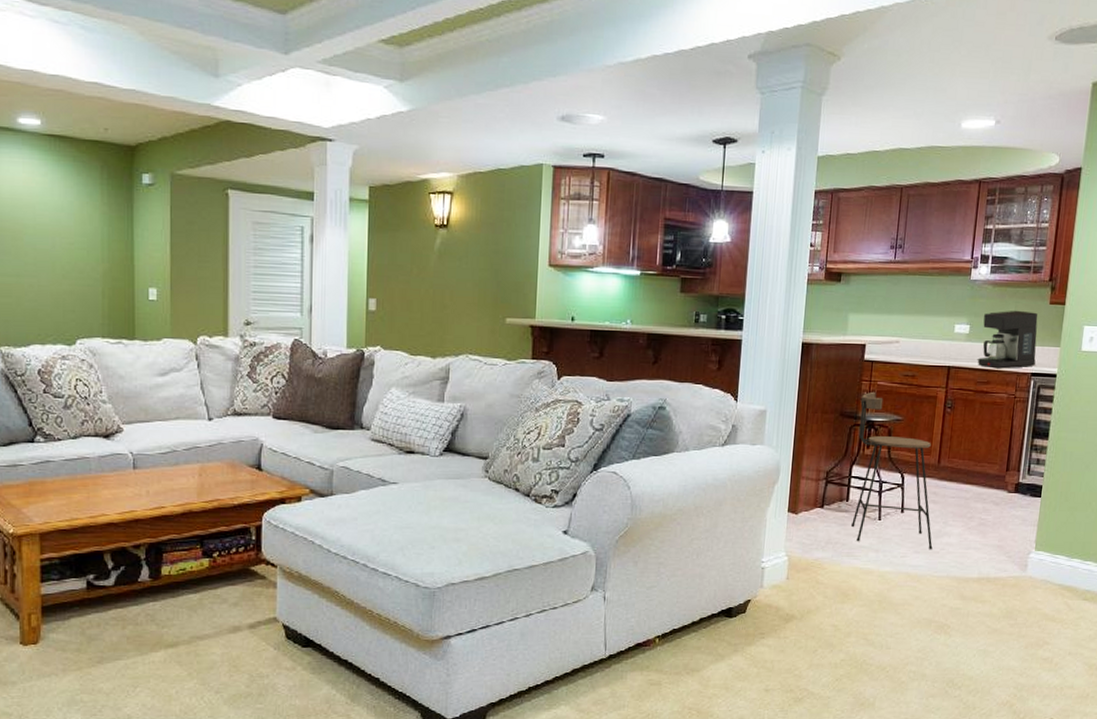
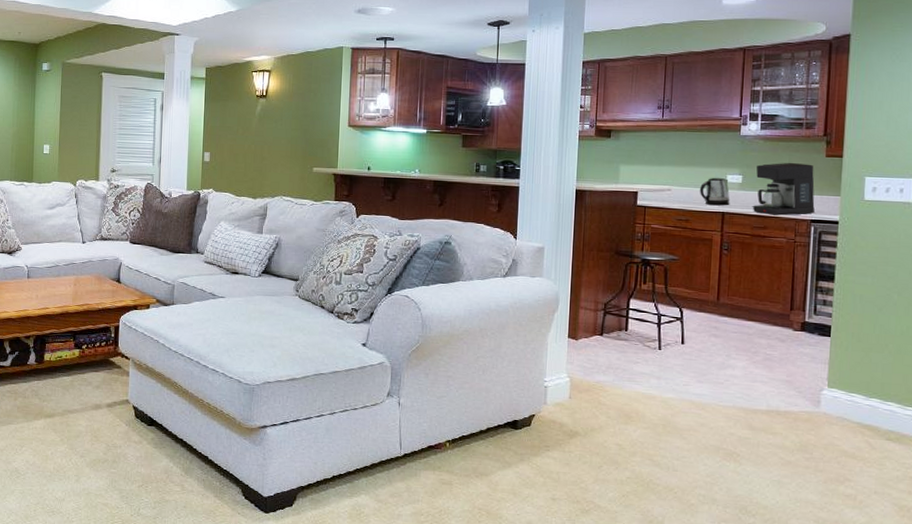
bar stool: present [851,391,933,550] -> none [632,233,716,381]
kettle: none [927,327,957,360] -> present [700,177,730,207]

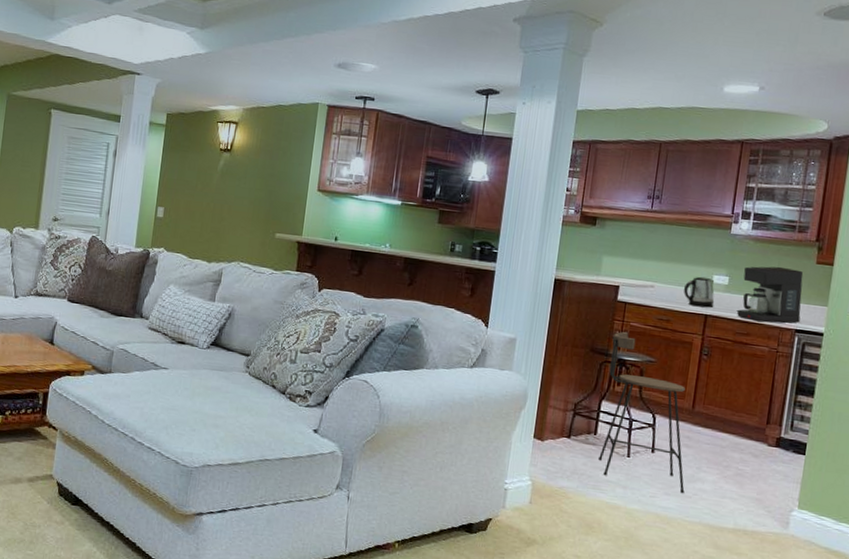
bar stool: none [632,233,716,381] -> present [599,331,685,494]

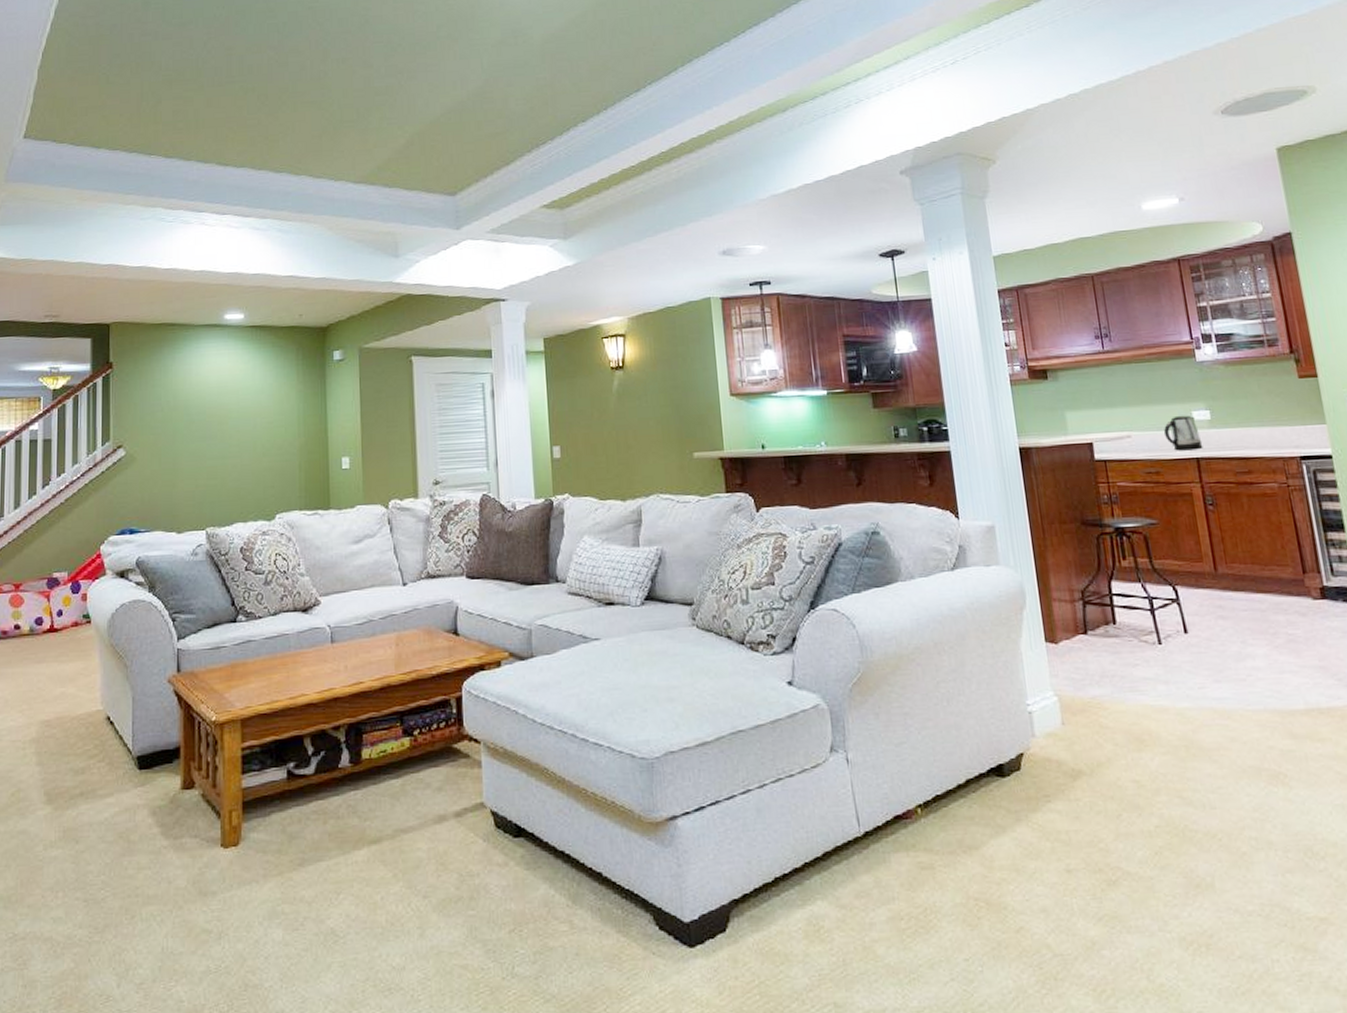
bar stool: present [599,331,685,494] -> none [1101,494,1237,678]
coffee maker: present [737,266,804,323] -> none [1223,388,1302,456]

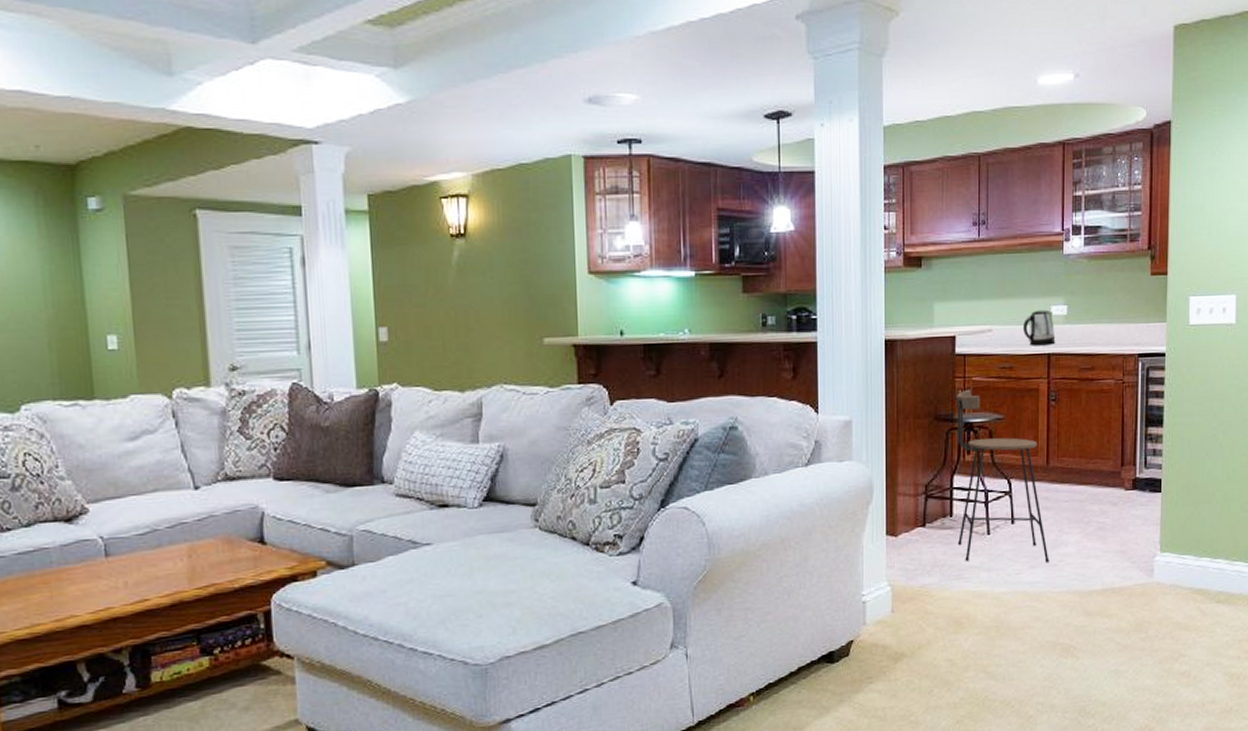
bar stool: none [1101,494,1237,678] -> present [956,389,1049,564]

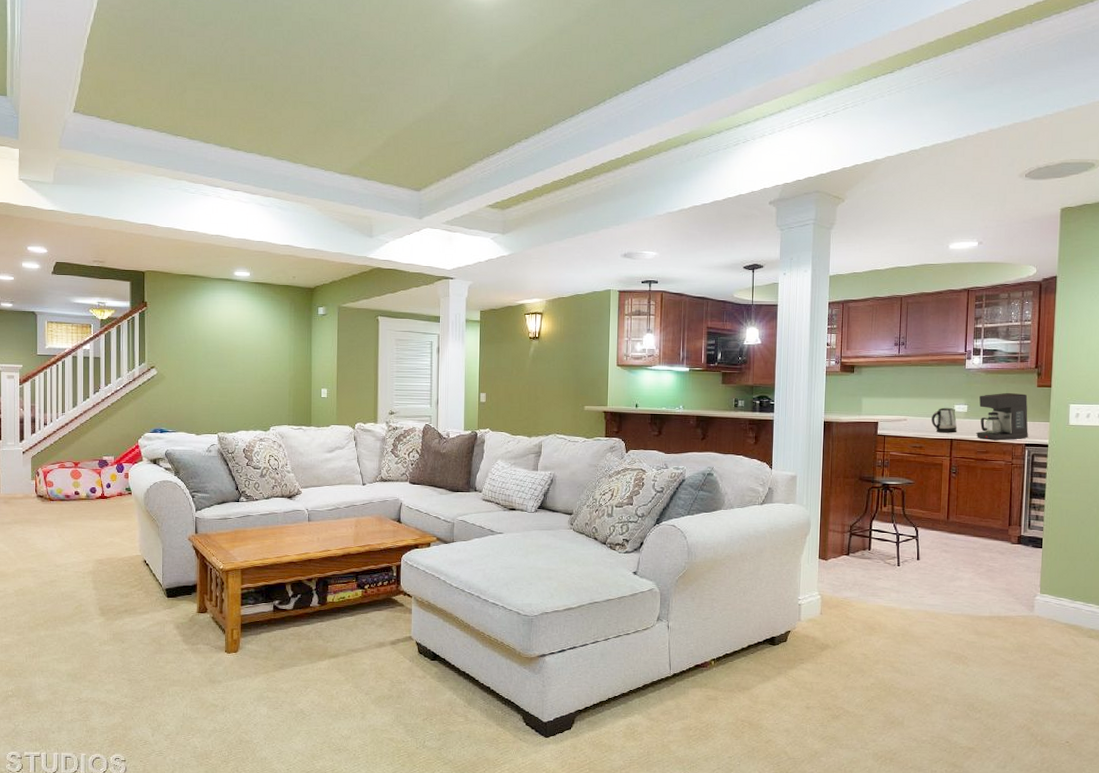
bar stool: present [956,389,1049,564] -> none [874,460,947,592]
coffee maker: none [1080,284,1142,352] -> present [977,392,1028,441]

